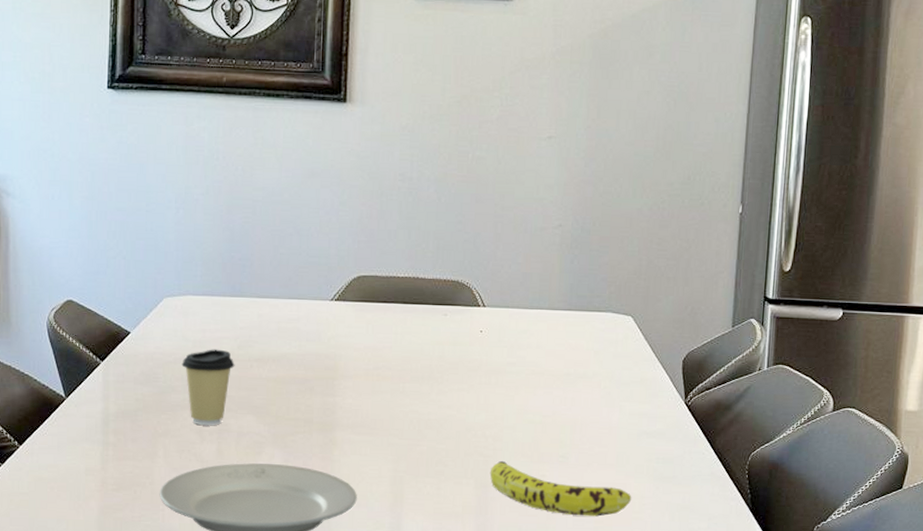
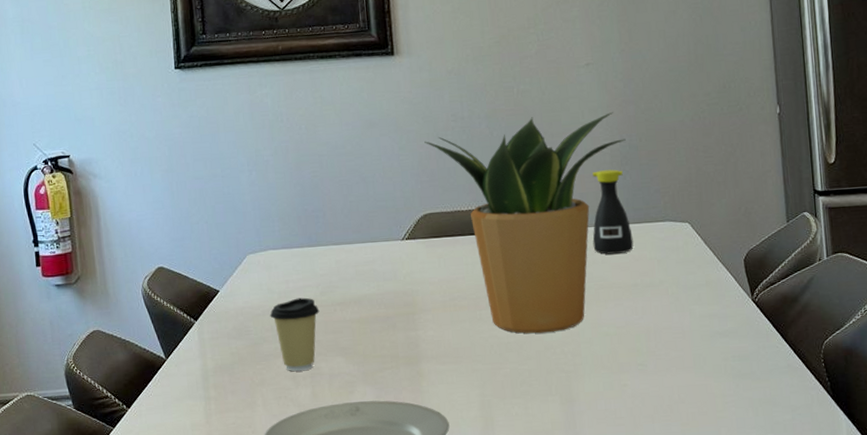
potted plant: none [367,186,579,414] -> present [424,112,626,334]
fruit: present [489,460,632,517] -> none [573,374,714,421]
bottle: none [530,251,572,340] -> present [592,169,634,255]

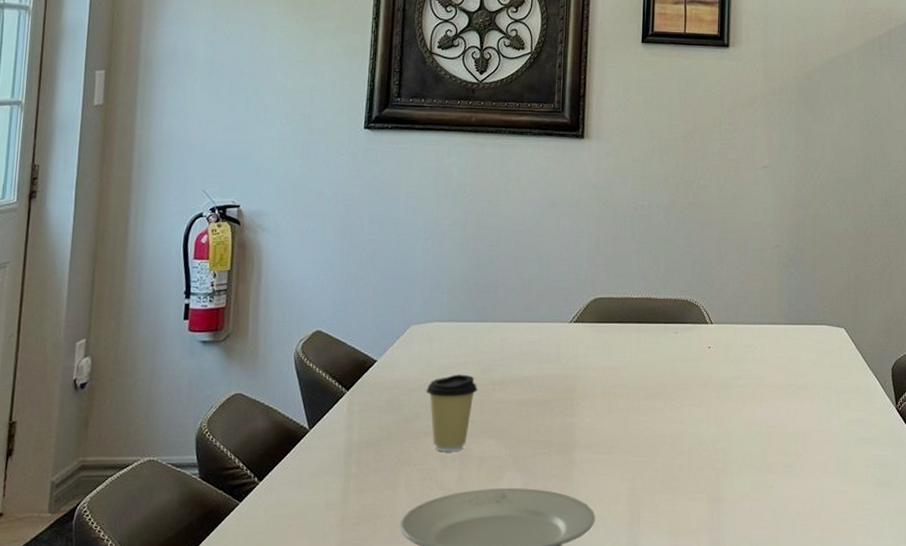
potted plant: present [424,112,626,334] -> none [603,212,793,428]
bottle: present [592,169,634,255] -> none [754,270,792,353]

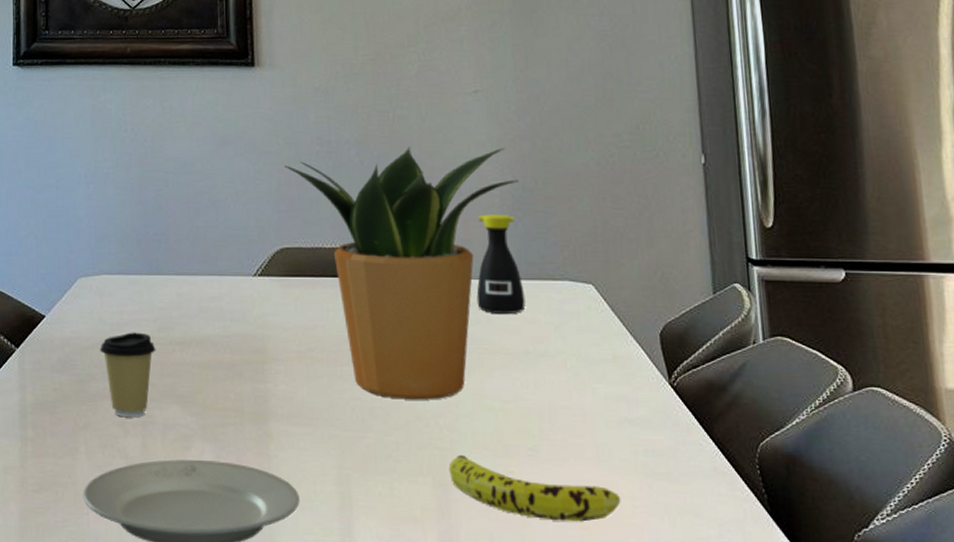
potted plant: none [603,212,793,428] -> present [284,147,519,400]
fruit: none [721,473,854,526] -> present [448,454,621,522]
bottle: none [754,270,792,353] -> present [476,214,526,313]

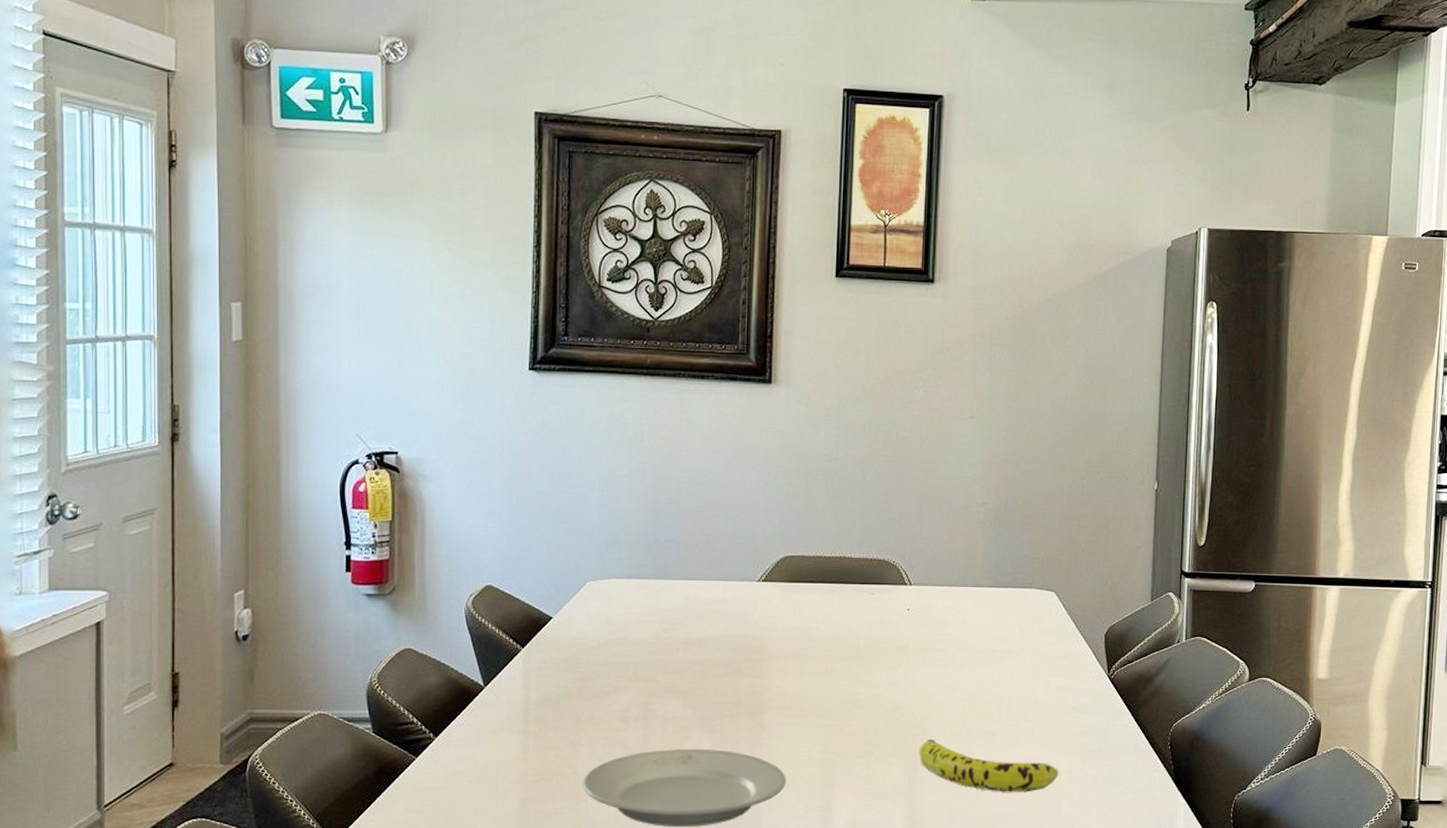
coffee cup: present [100,332,156,418] -> none [605,633,661,712]
potted plant: present [284,147,519,400] -> none [793,466,1002,693]
bottle: present [476,214,526,313] -> none [956,529,997,617]

